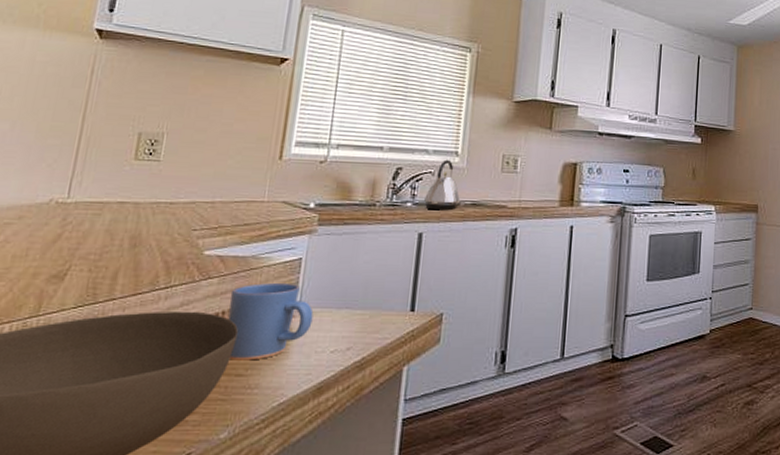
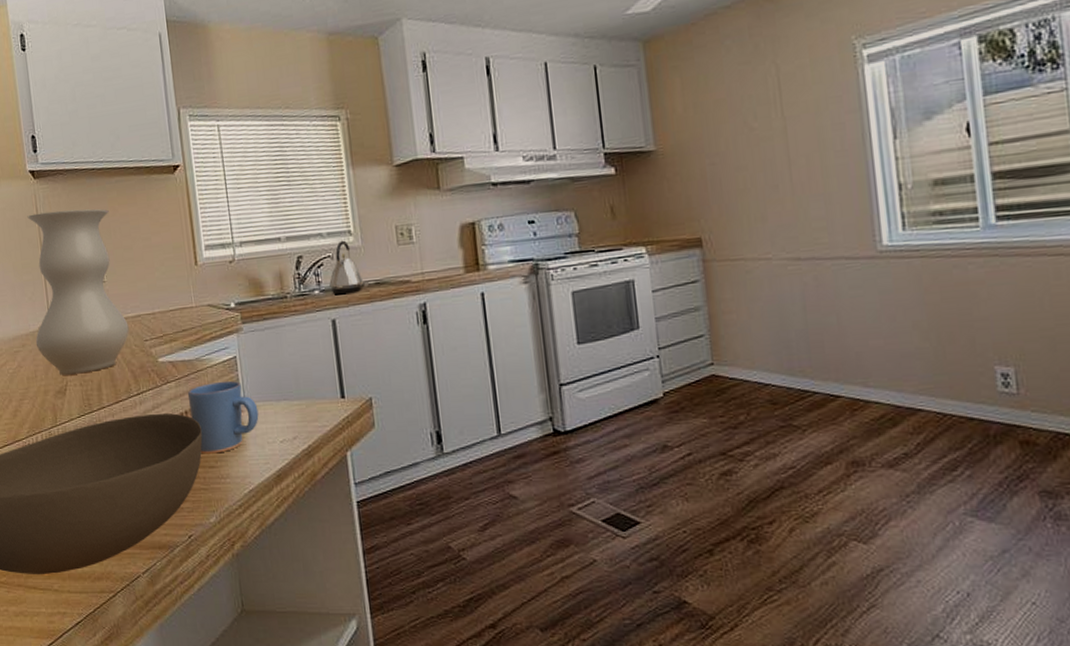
vase: none [39,74,189,258] -> present [27,209,130,375]

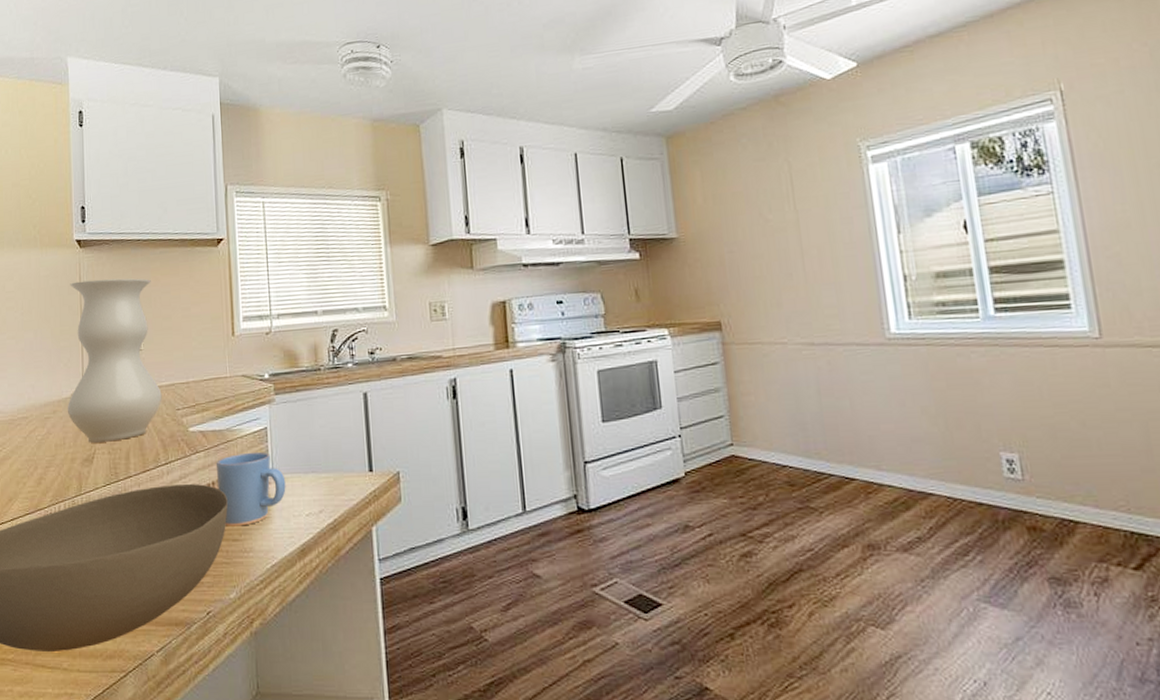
kettle: present [329,240,364,295] -> none [363,315,397,369]

